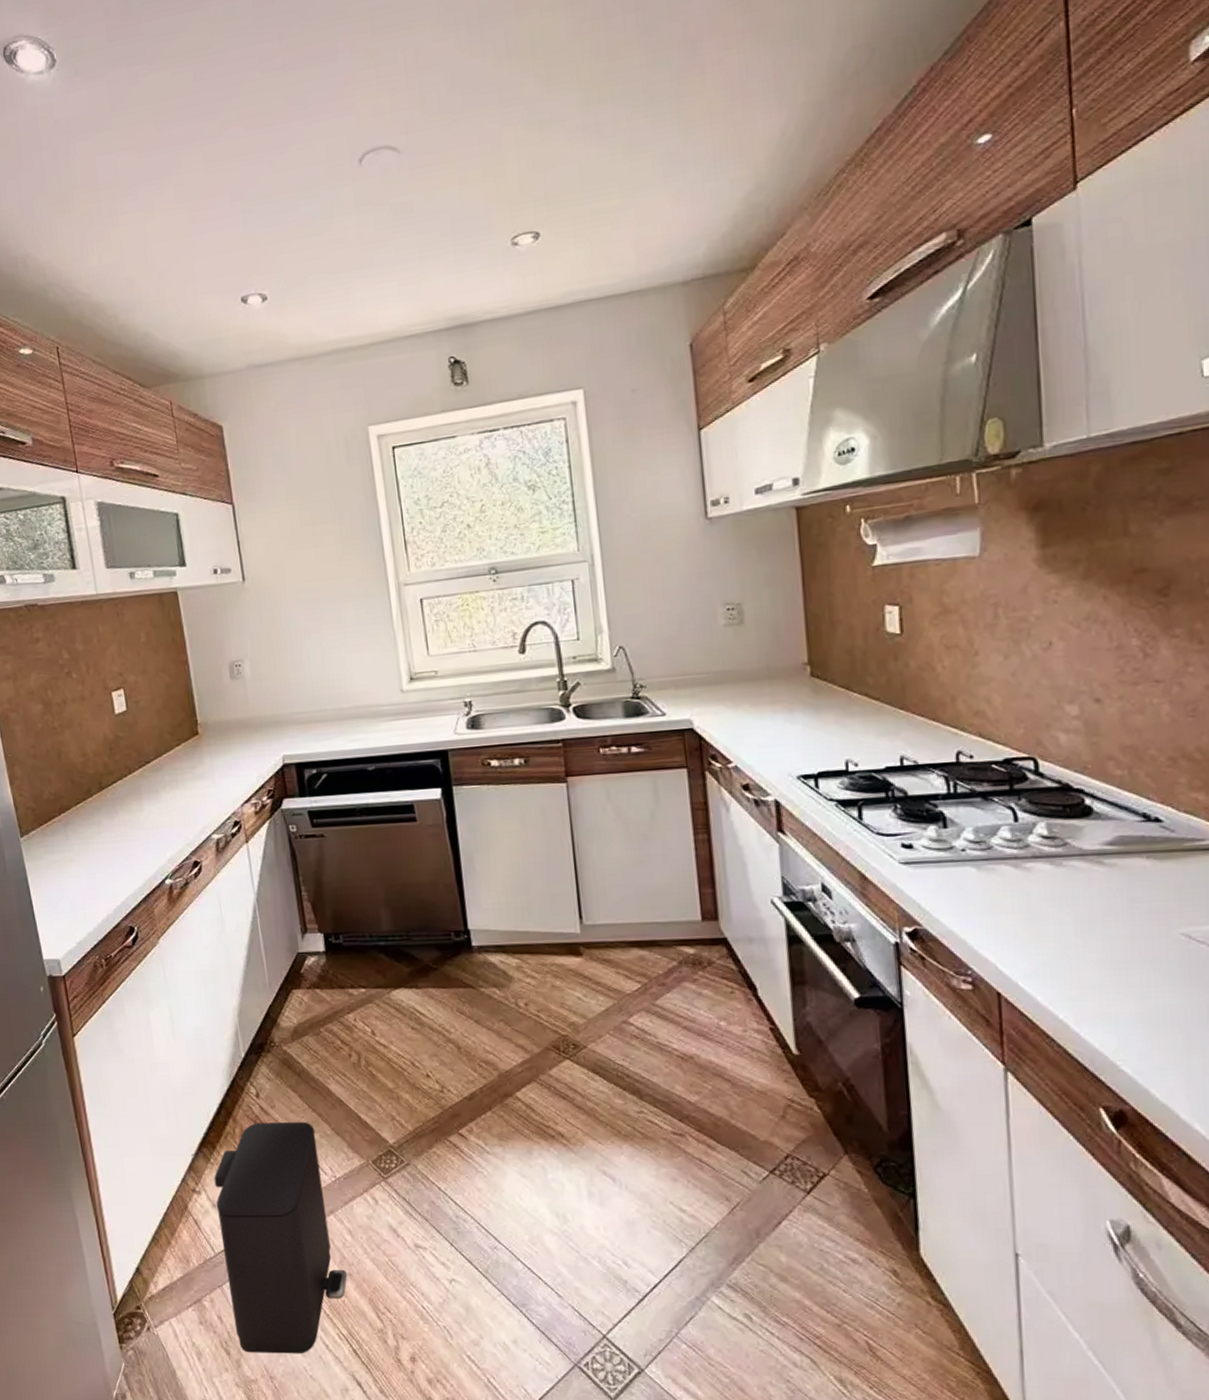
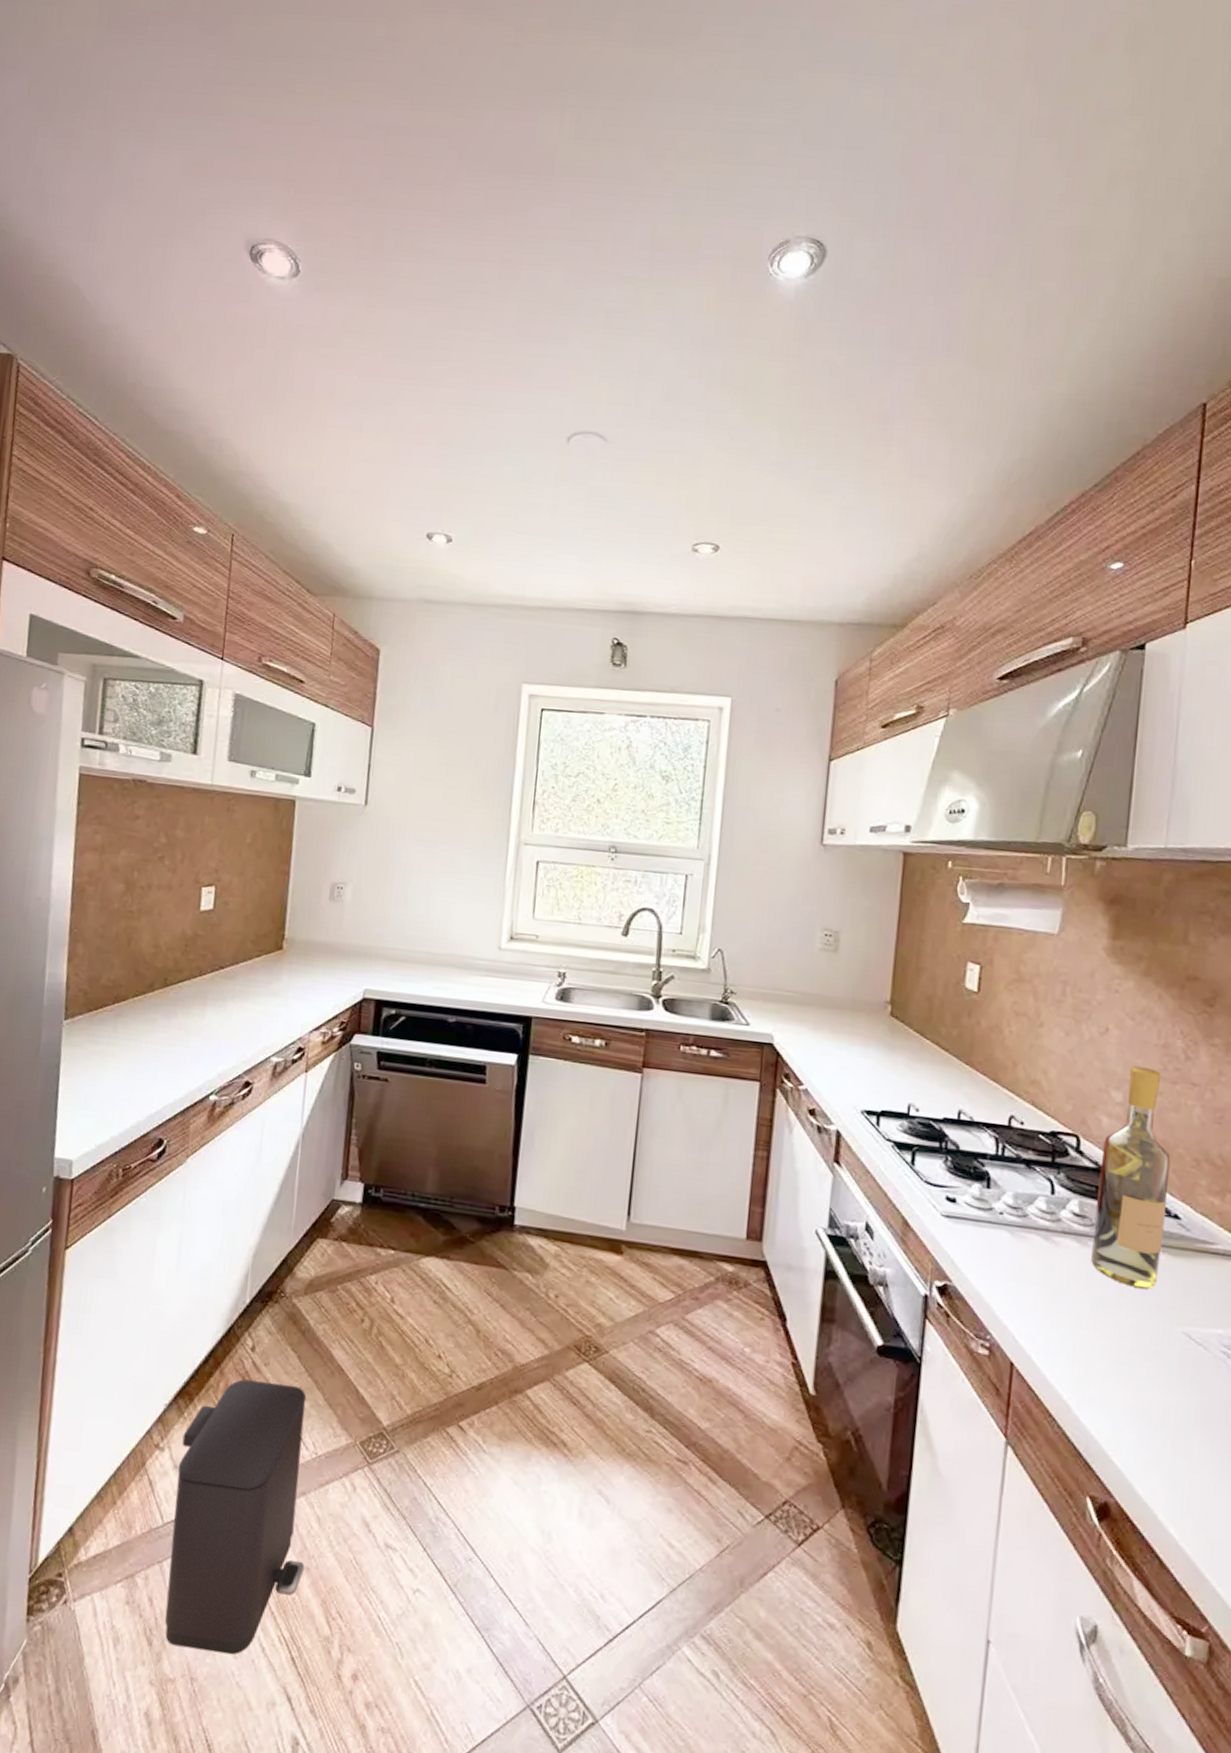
bottle: none [1064,673,1146,898] -> present [1091,1065,1171,1289]

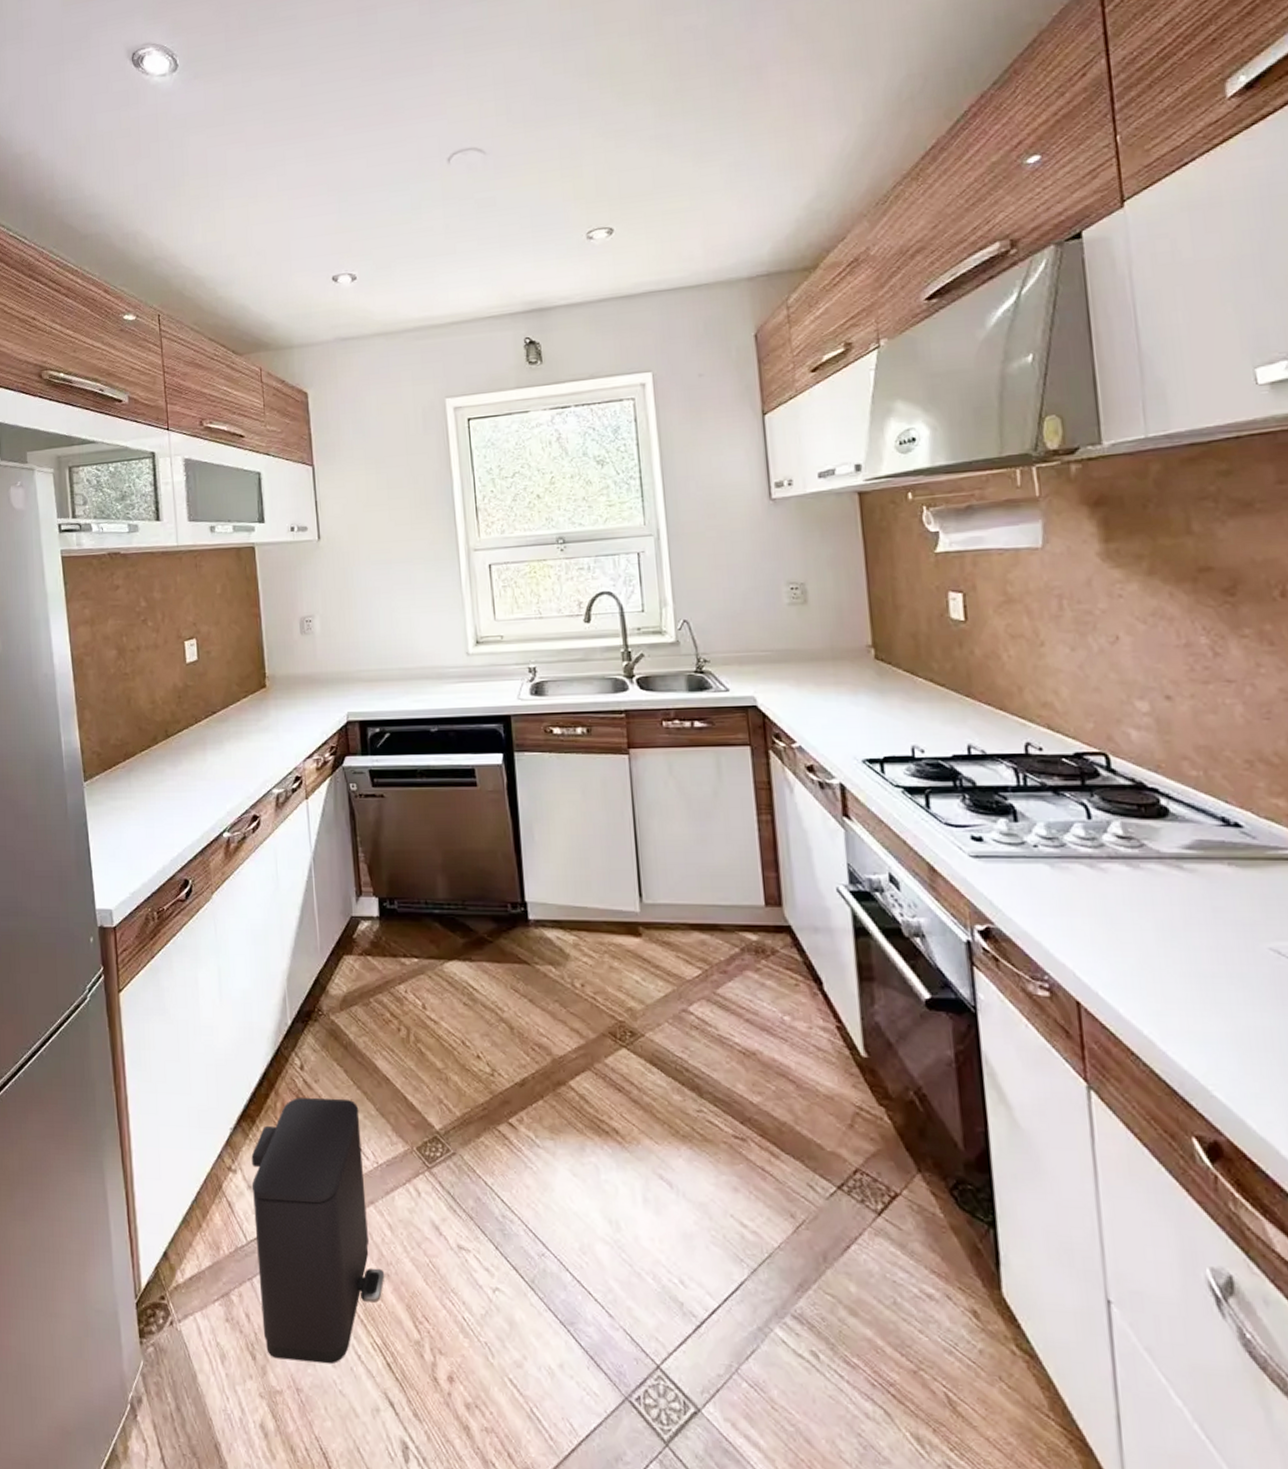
bottle: present [1091,1065,1171,1289] -> none [1137,670,1229,906]

